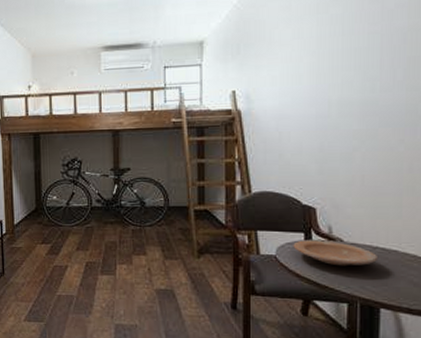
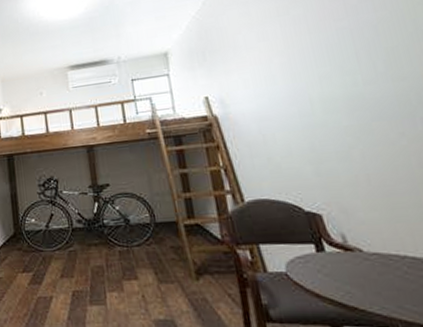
plate: present [293,240,379,266] -> none [304,251,411,282]

